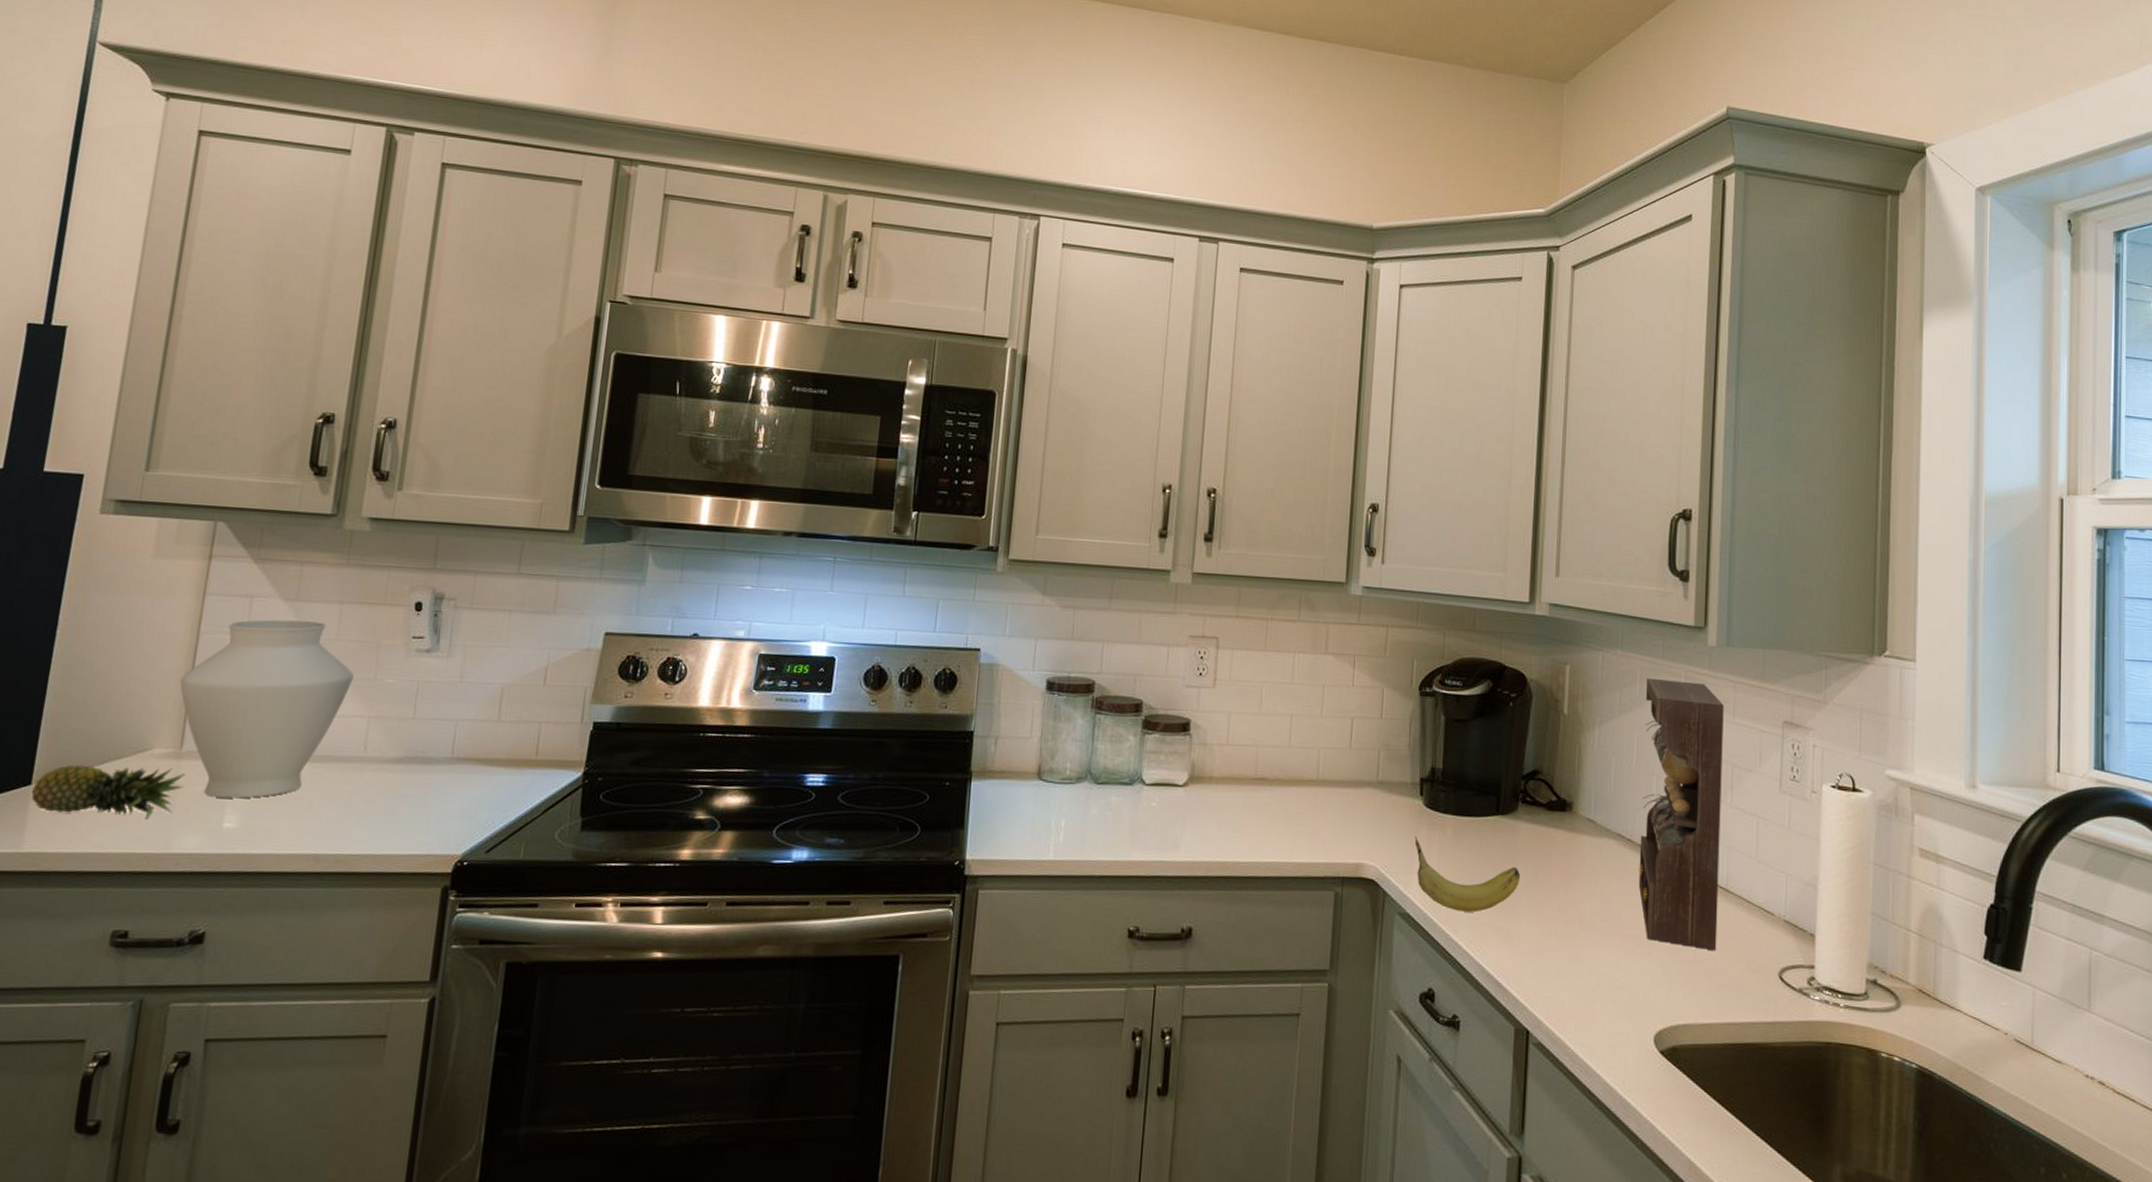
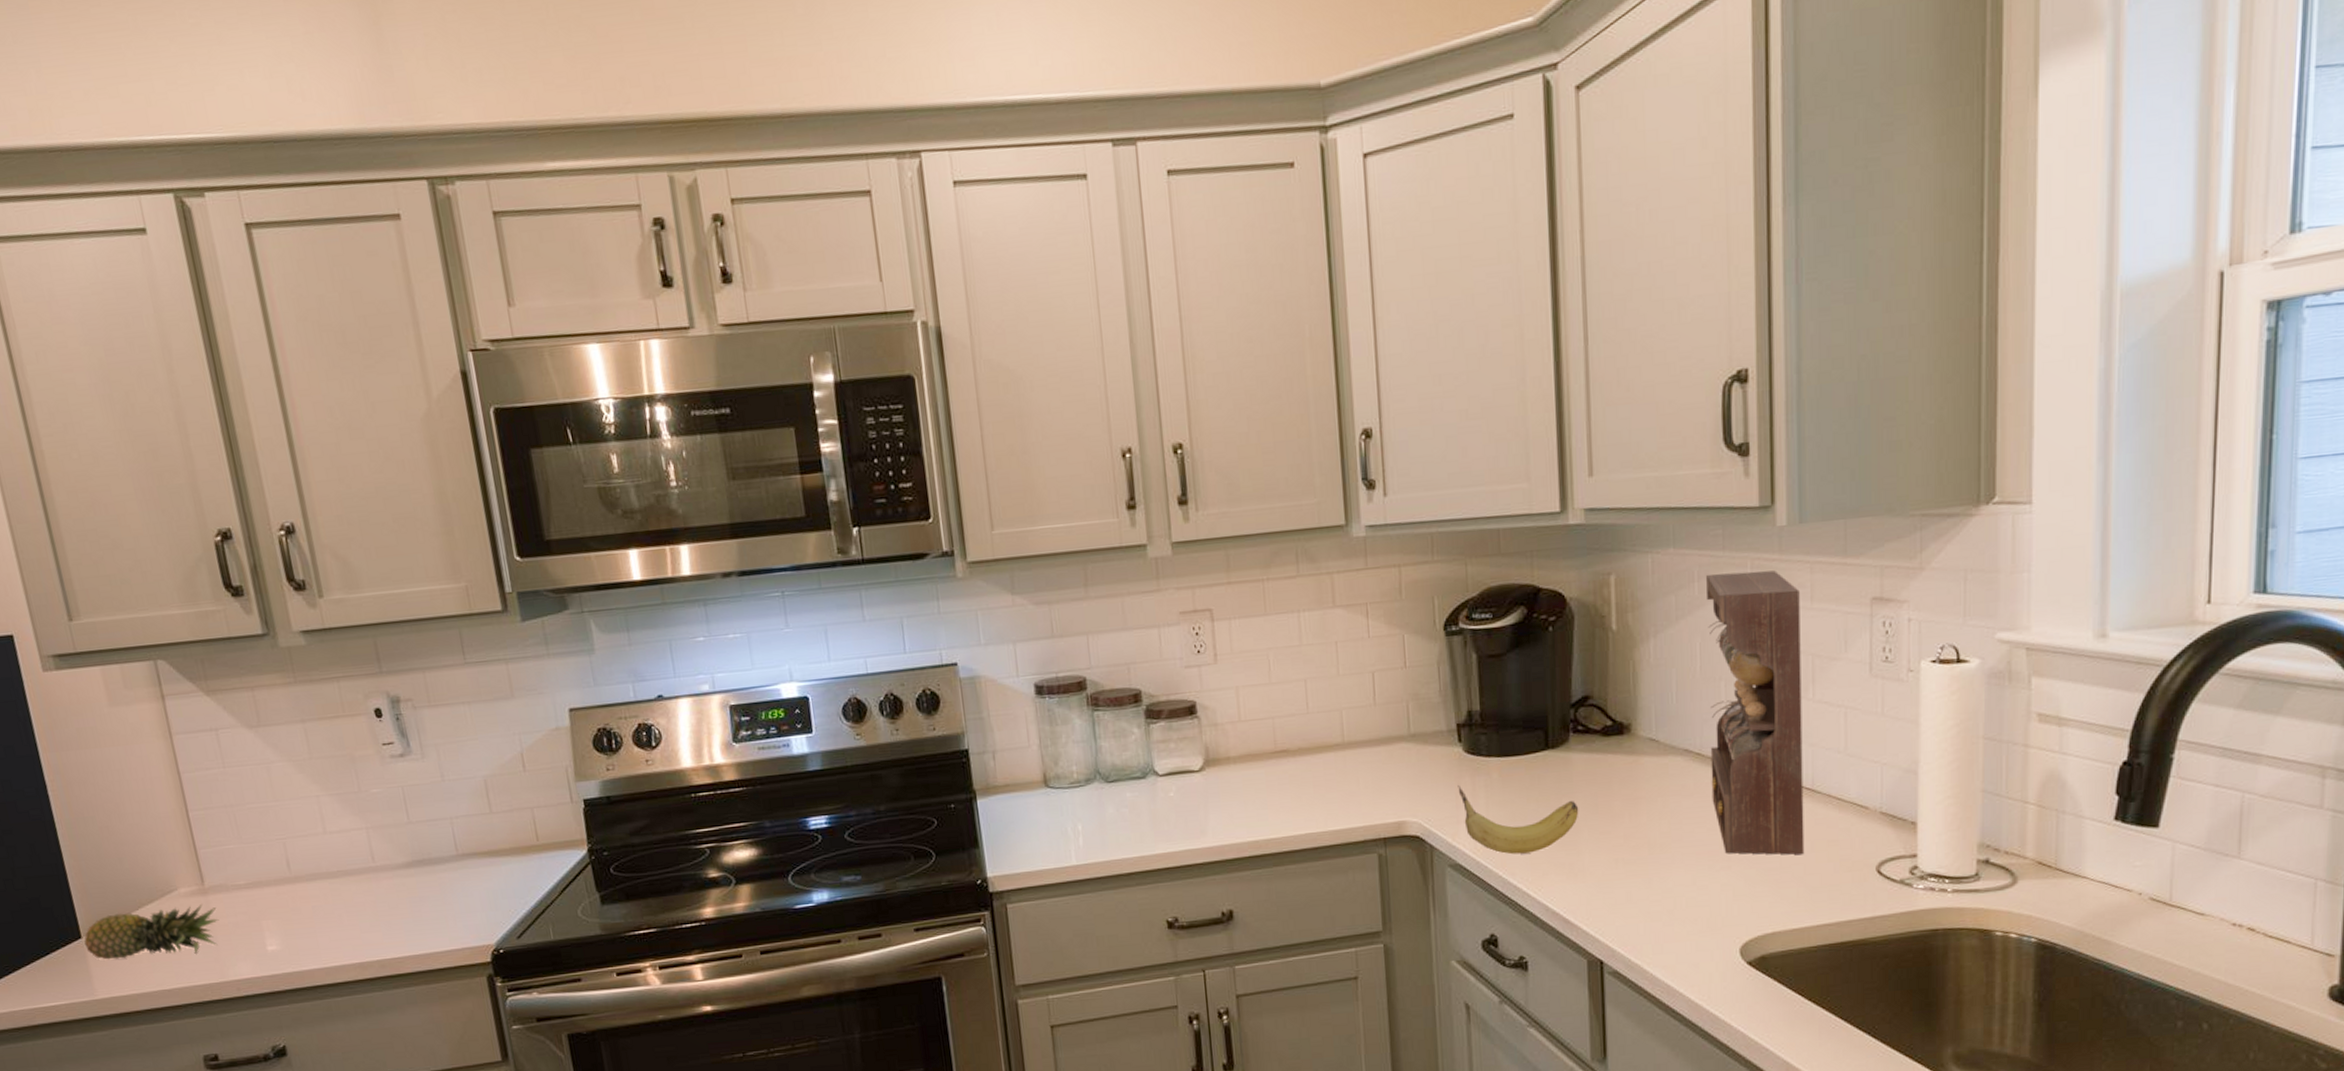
vase: present [179,619,354,799] -> none [178,744,340,925]

